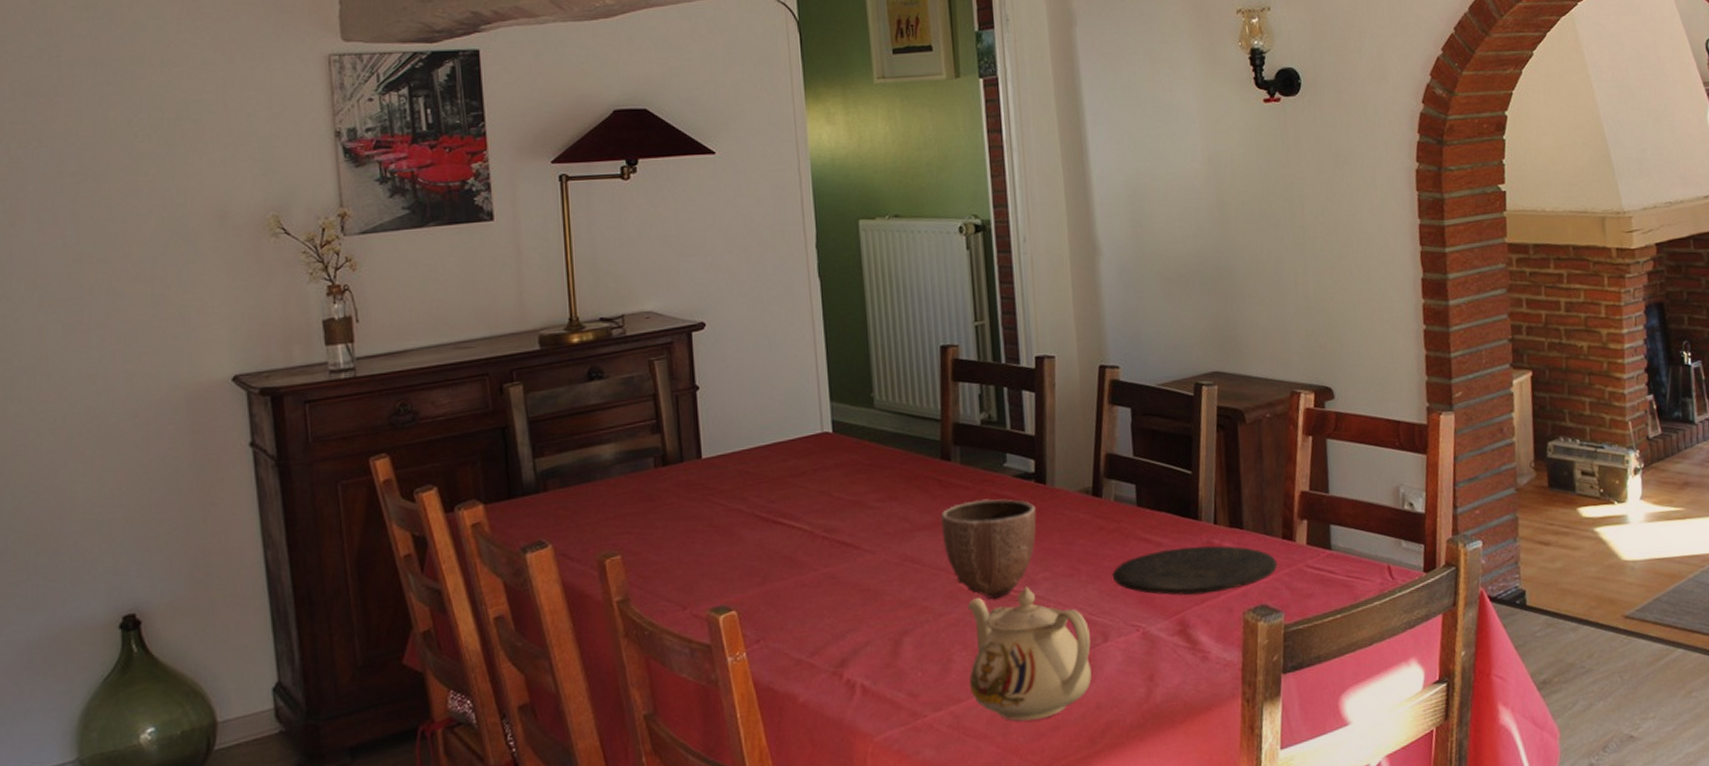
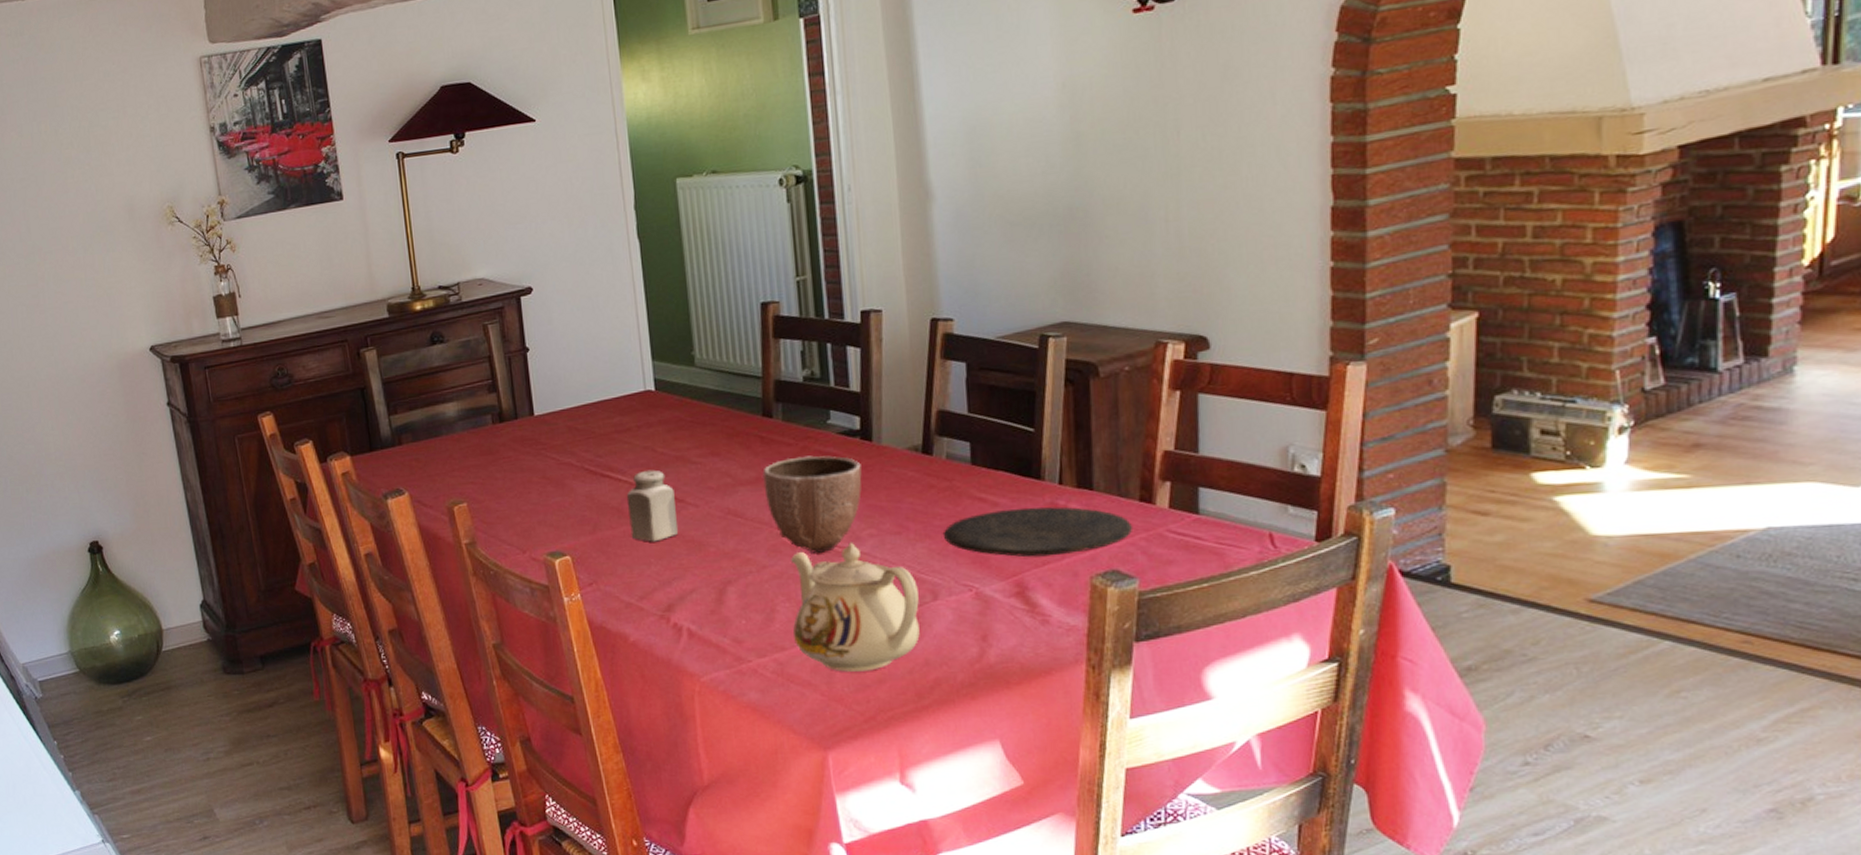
salt shaker: none [799,515,854,593] -> present [626,470,679,542]

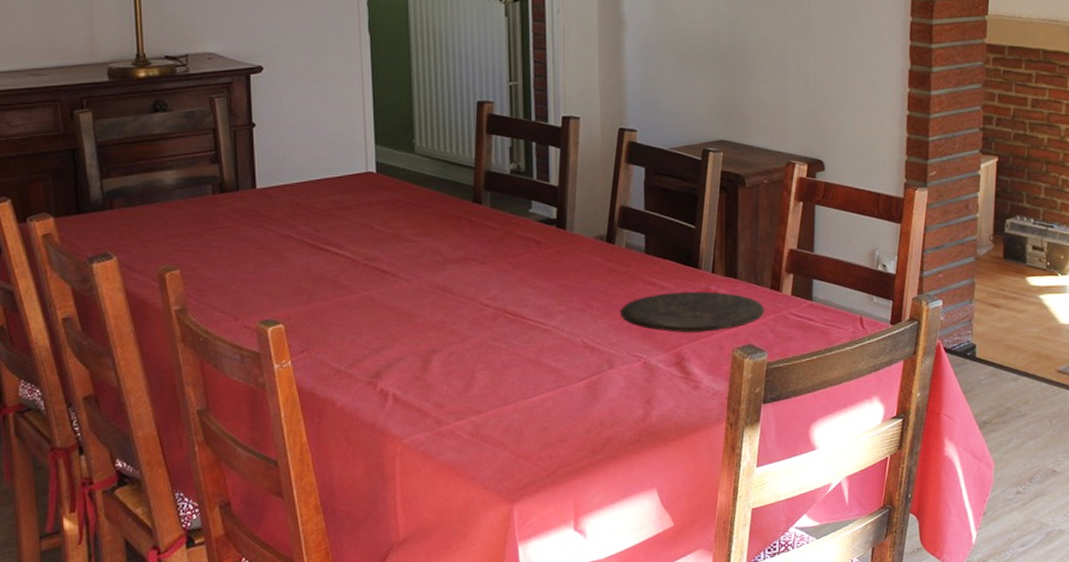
salt shaker: present [626,470,679,542] -> none [342,245,391,313]
decorative bowl: present [763,455,862,553] -> none [470,239,556,326]
teapot: present [791,542,920,672] -> none [490,317,597,432]

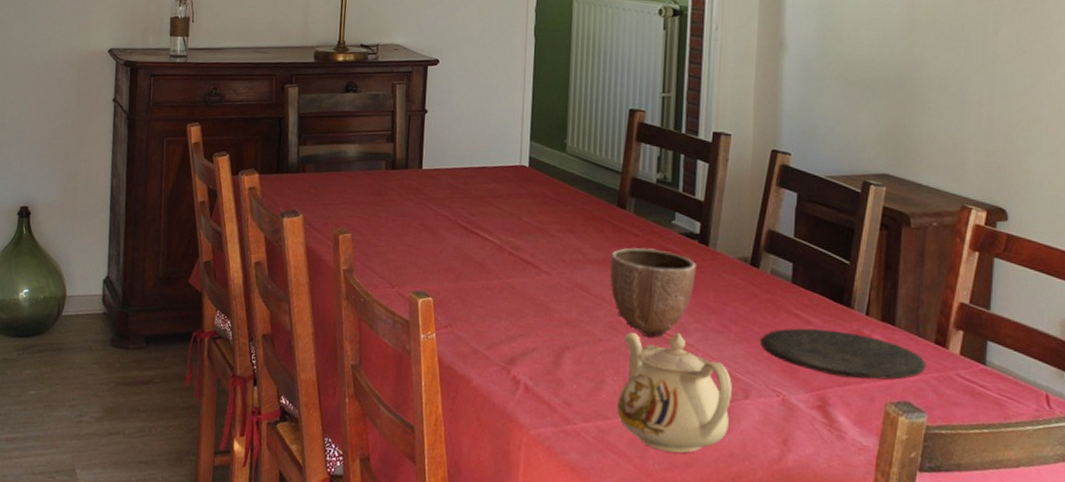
decorative bowl: none [470,239,556,326] -> present [609,247,696,337]
teapot: none [490,317,597,432] -> present [617,332,732,454]

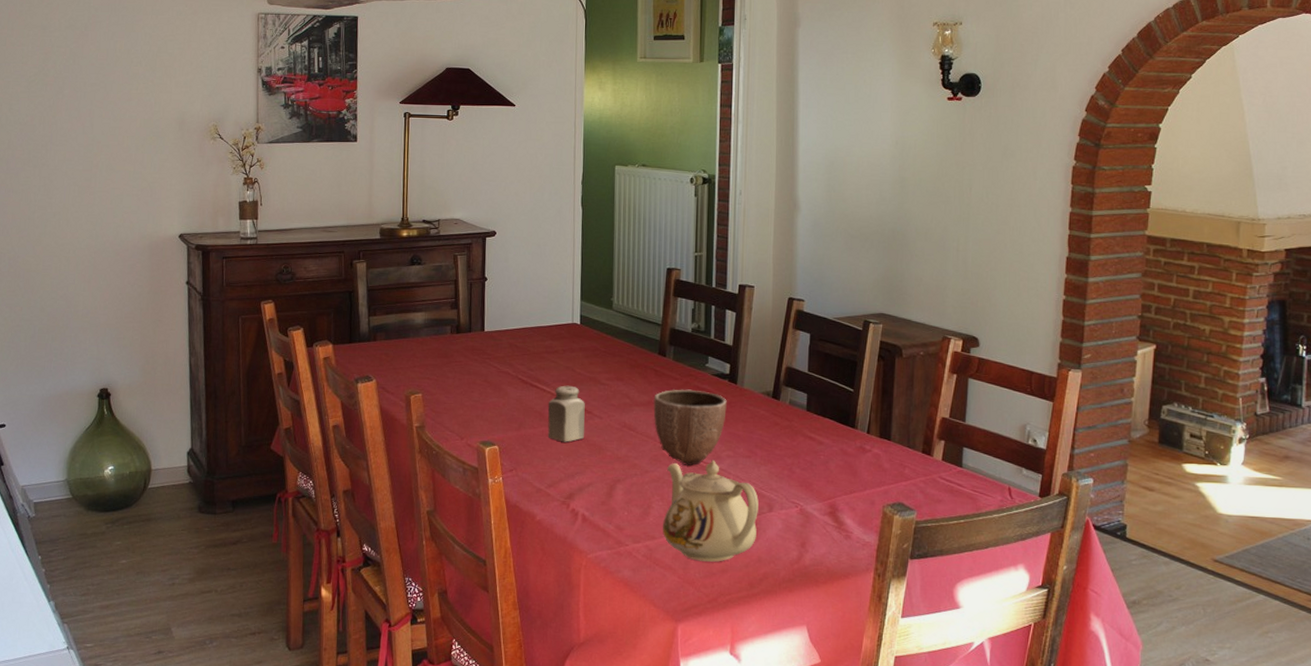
salt shaker: none [488,234,532,300] -> present [547,385,585,442]
plate: present [761,328,927,380] -> none [782,448,916,487]

